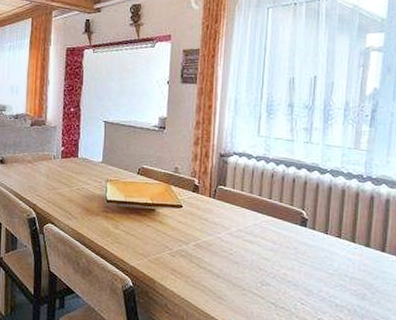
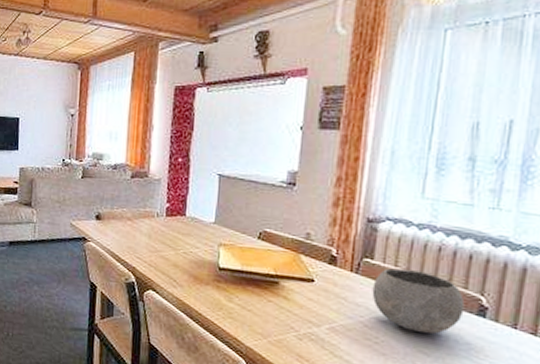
bowl: none [226,192,292,243] -> present [372,268,465,334]

